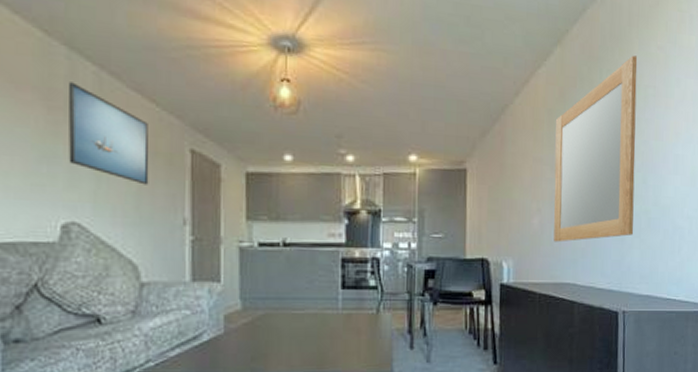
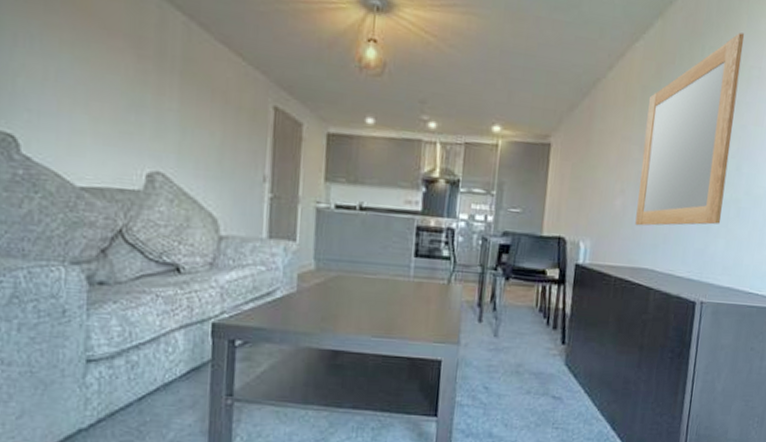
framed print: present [67,82,150,185] -> none [156,31,234,140]

